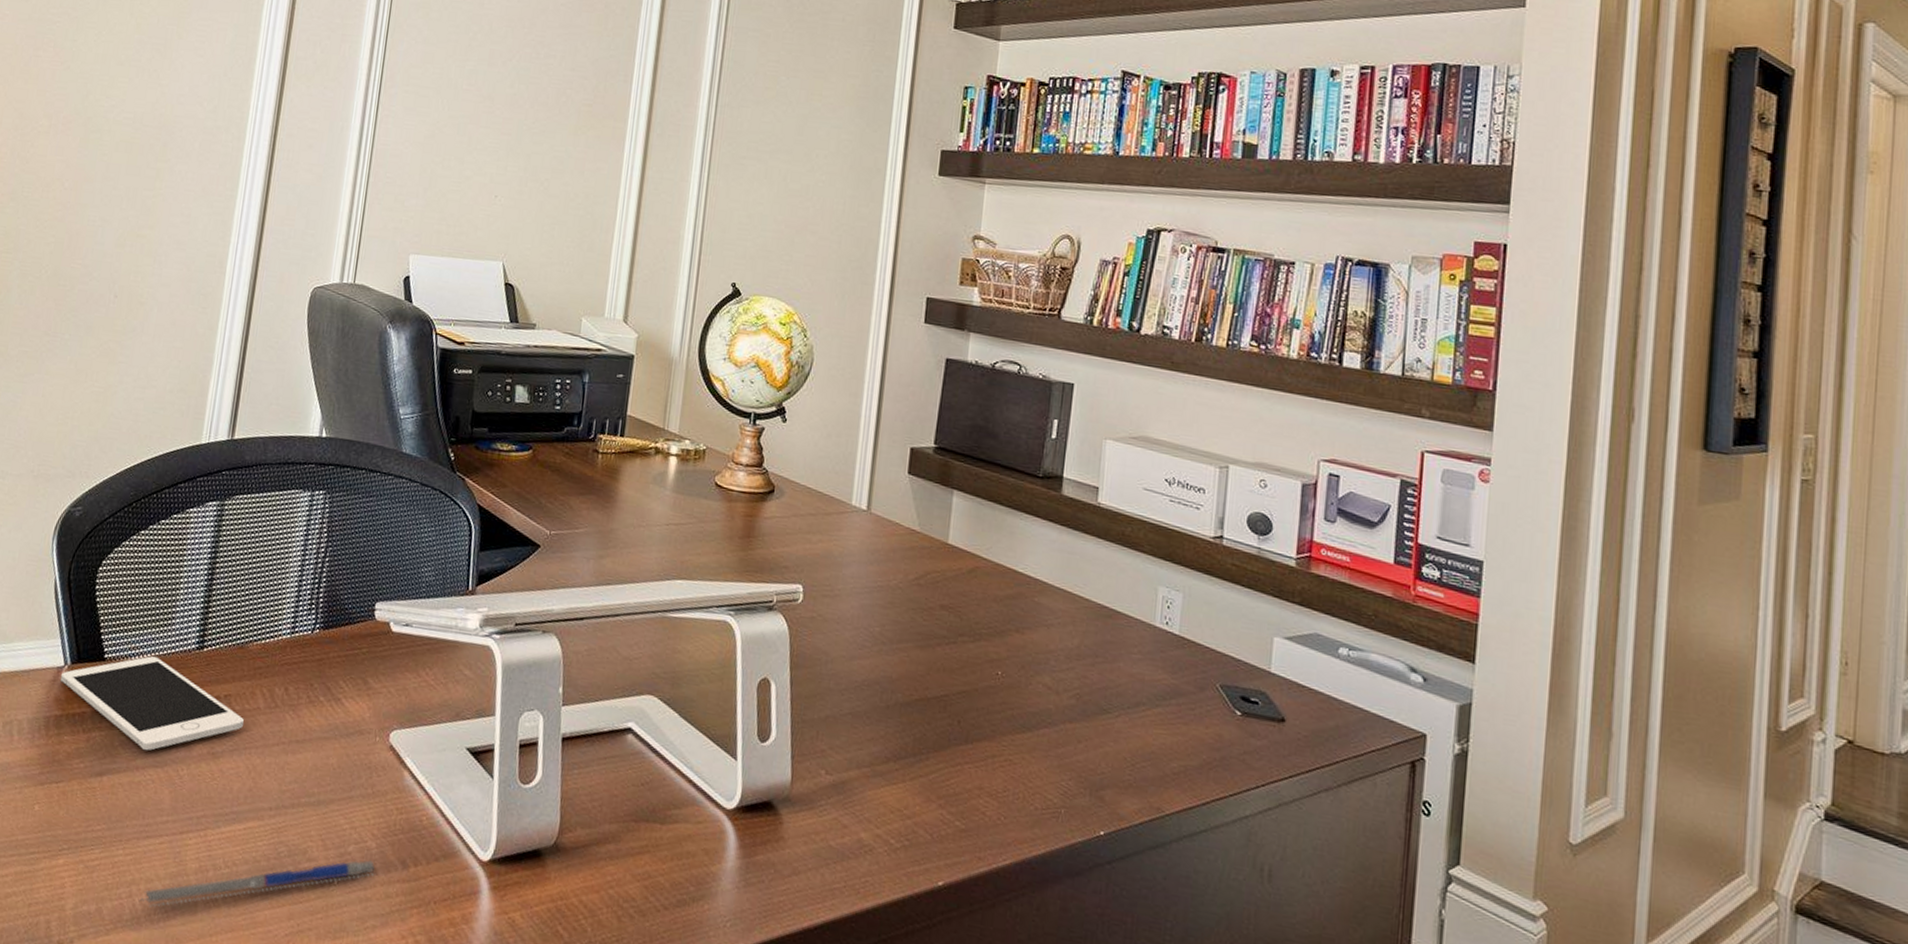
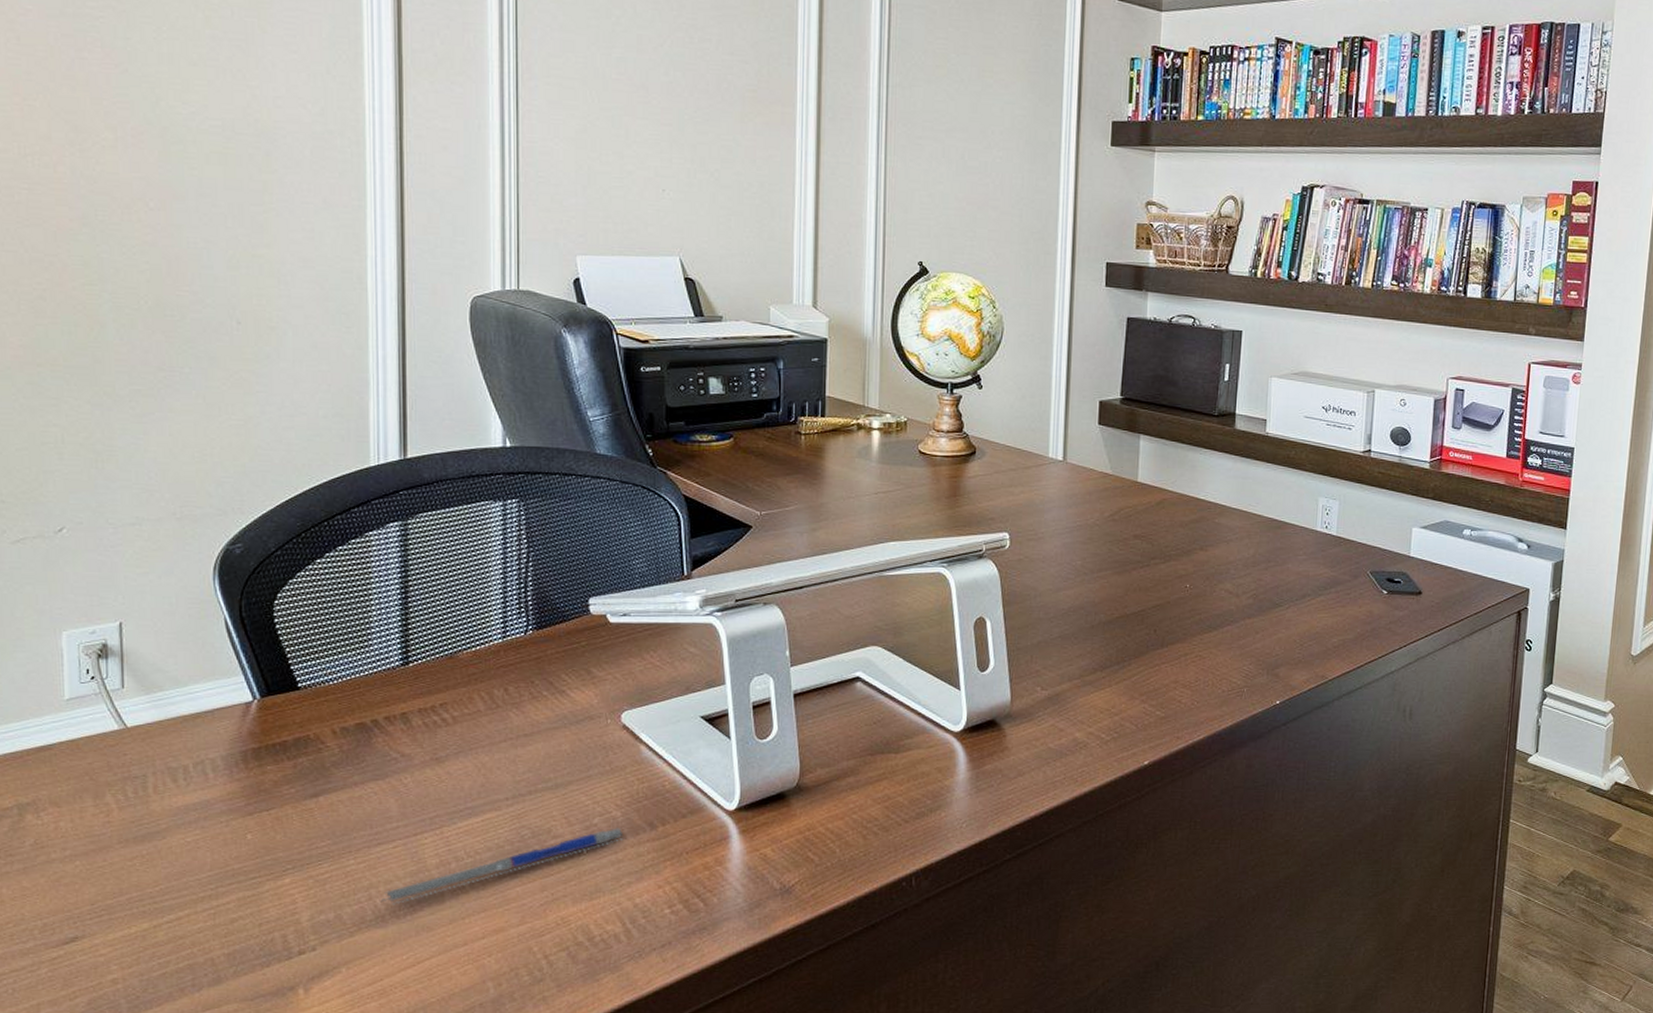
cell phone: present [61,656,244,751] -> none [252,679,465,767]

